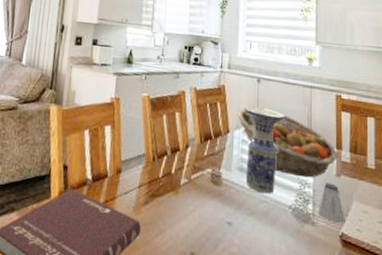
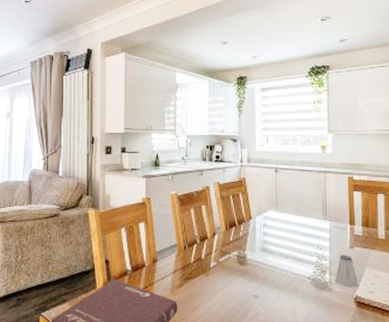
fruit basket: present [237,109,338,178] -> none [258,198,351,252]
vase: present [244,106,284,194] -> none [264,194,301,269]

